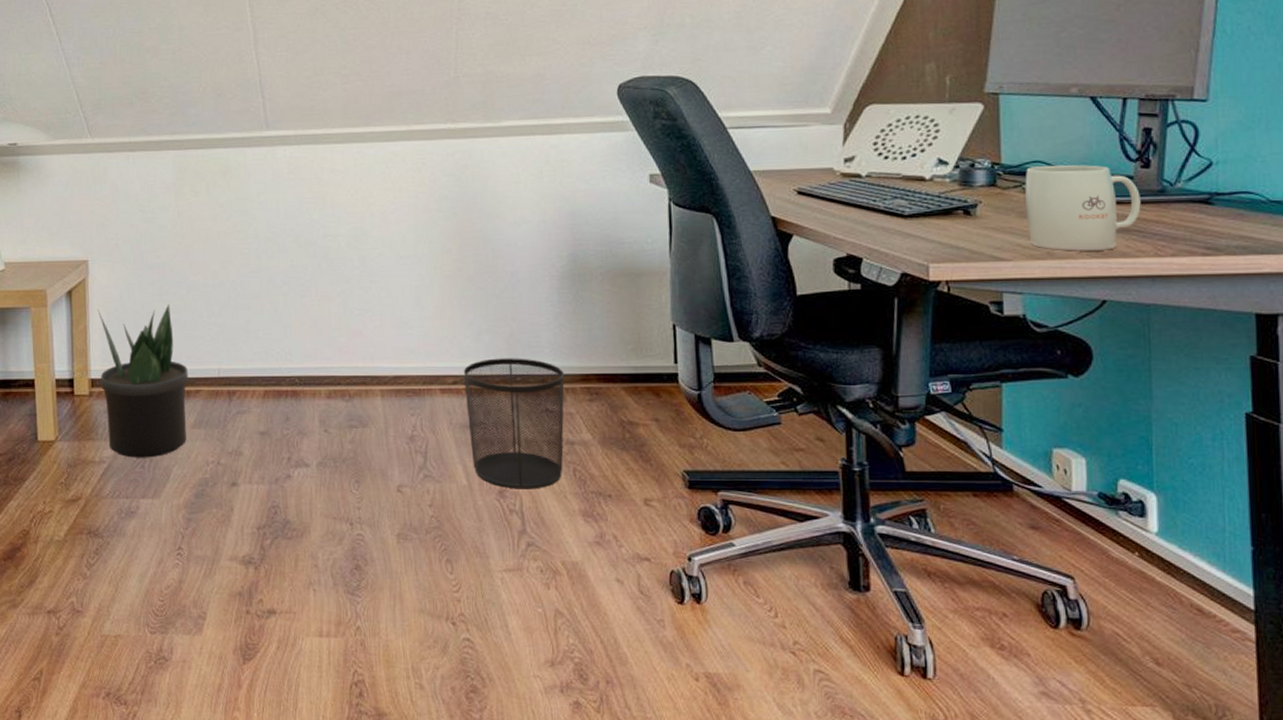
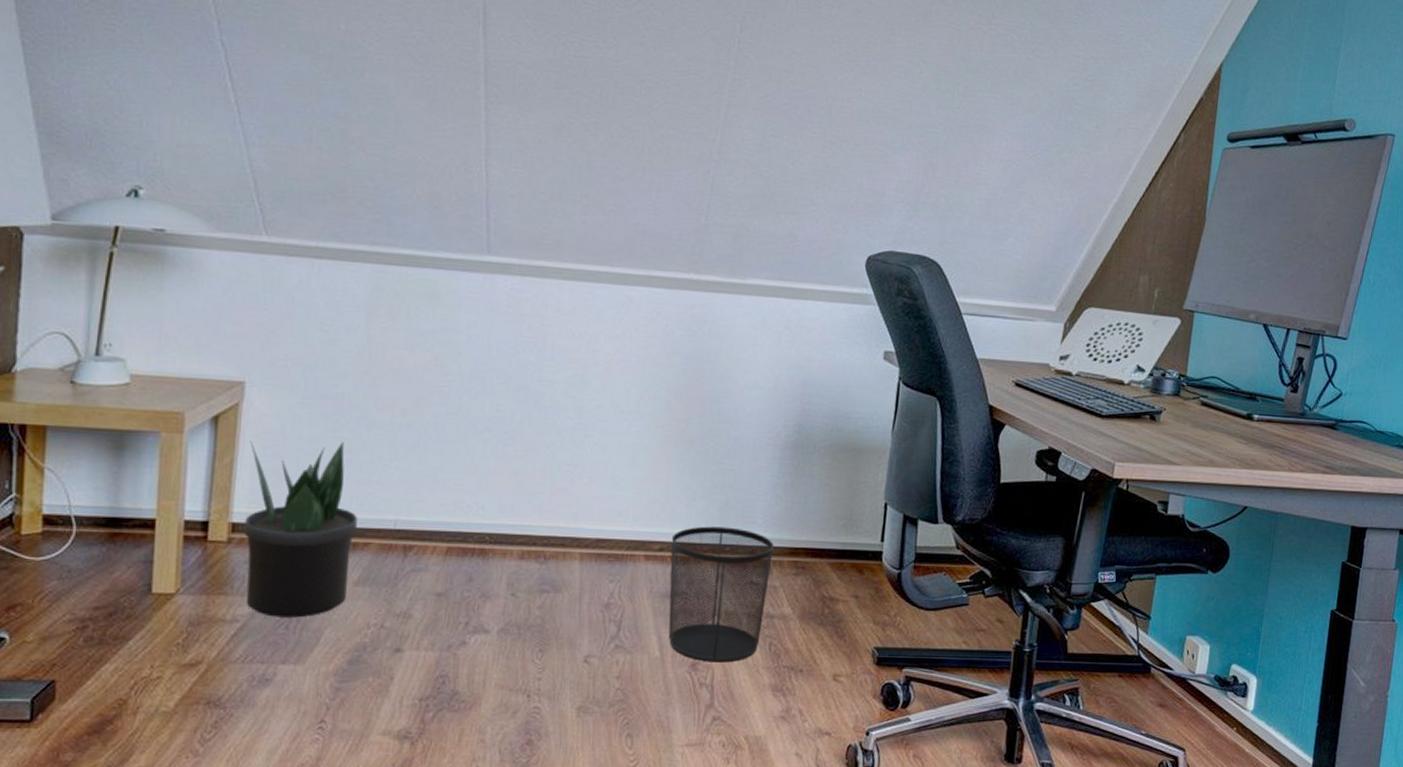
mug: present [1024,165,1141,251] -> none [1197,381,1287,463]

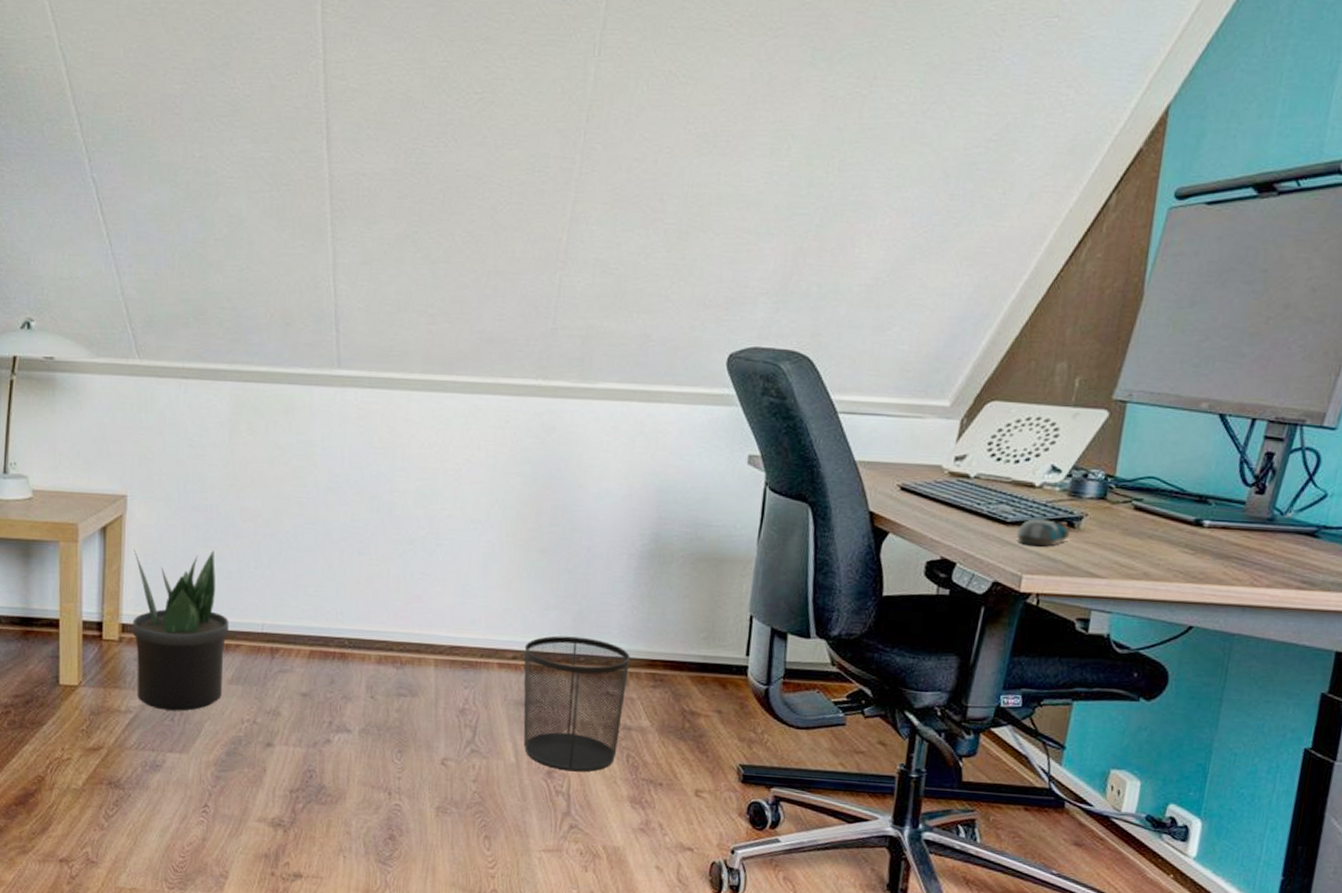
computer mouse: none [1110,412,1153,437] -> present [1017,519,1071,546]

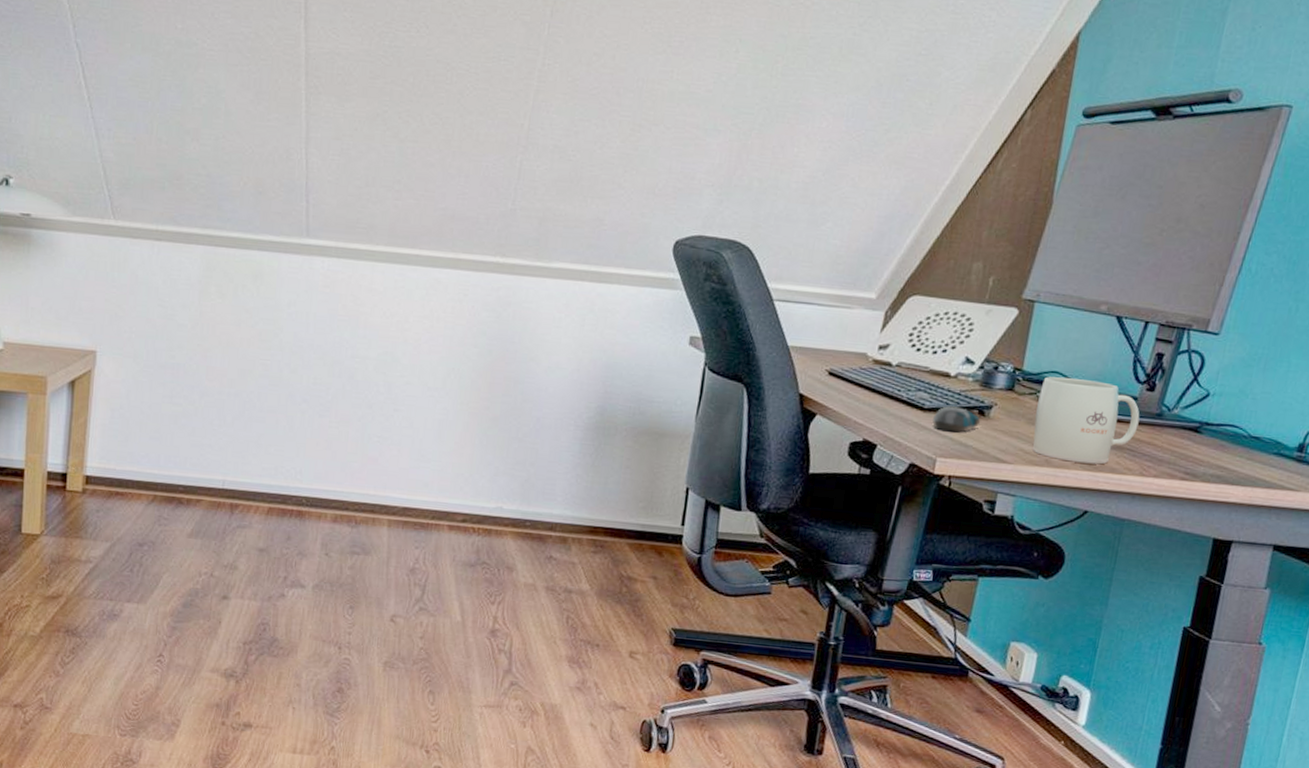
planter: present [132,549,229,711] -> none [96,404,191,563]
waste bin: present [523,635,630,772] -> none [469,500,573,632]
mug: none [1128,482,1249,576] -> present [1032,376,1140,465]

